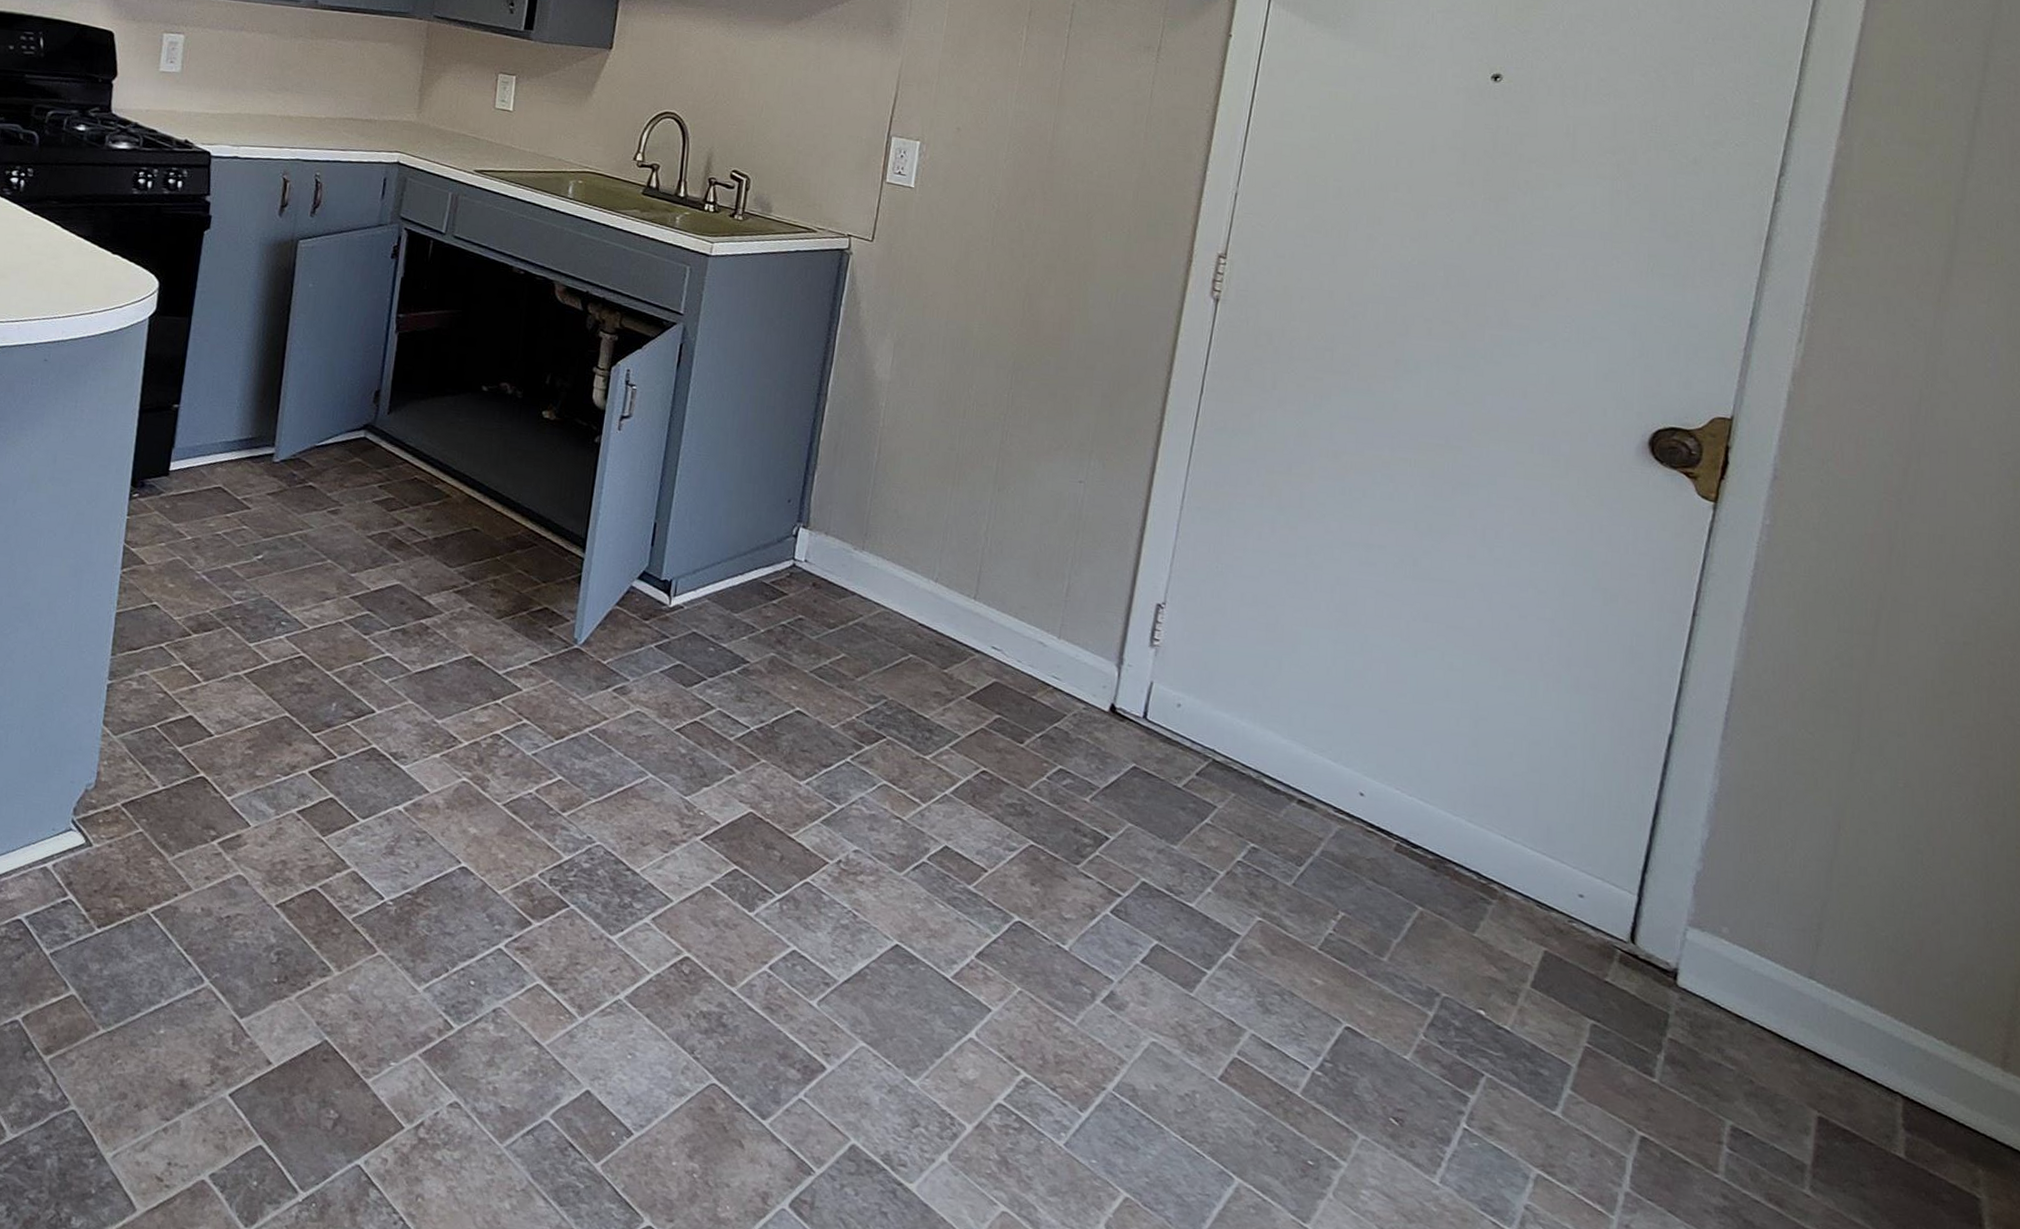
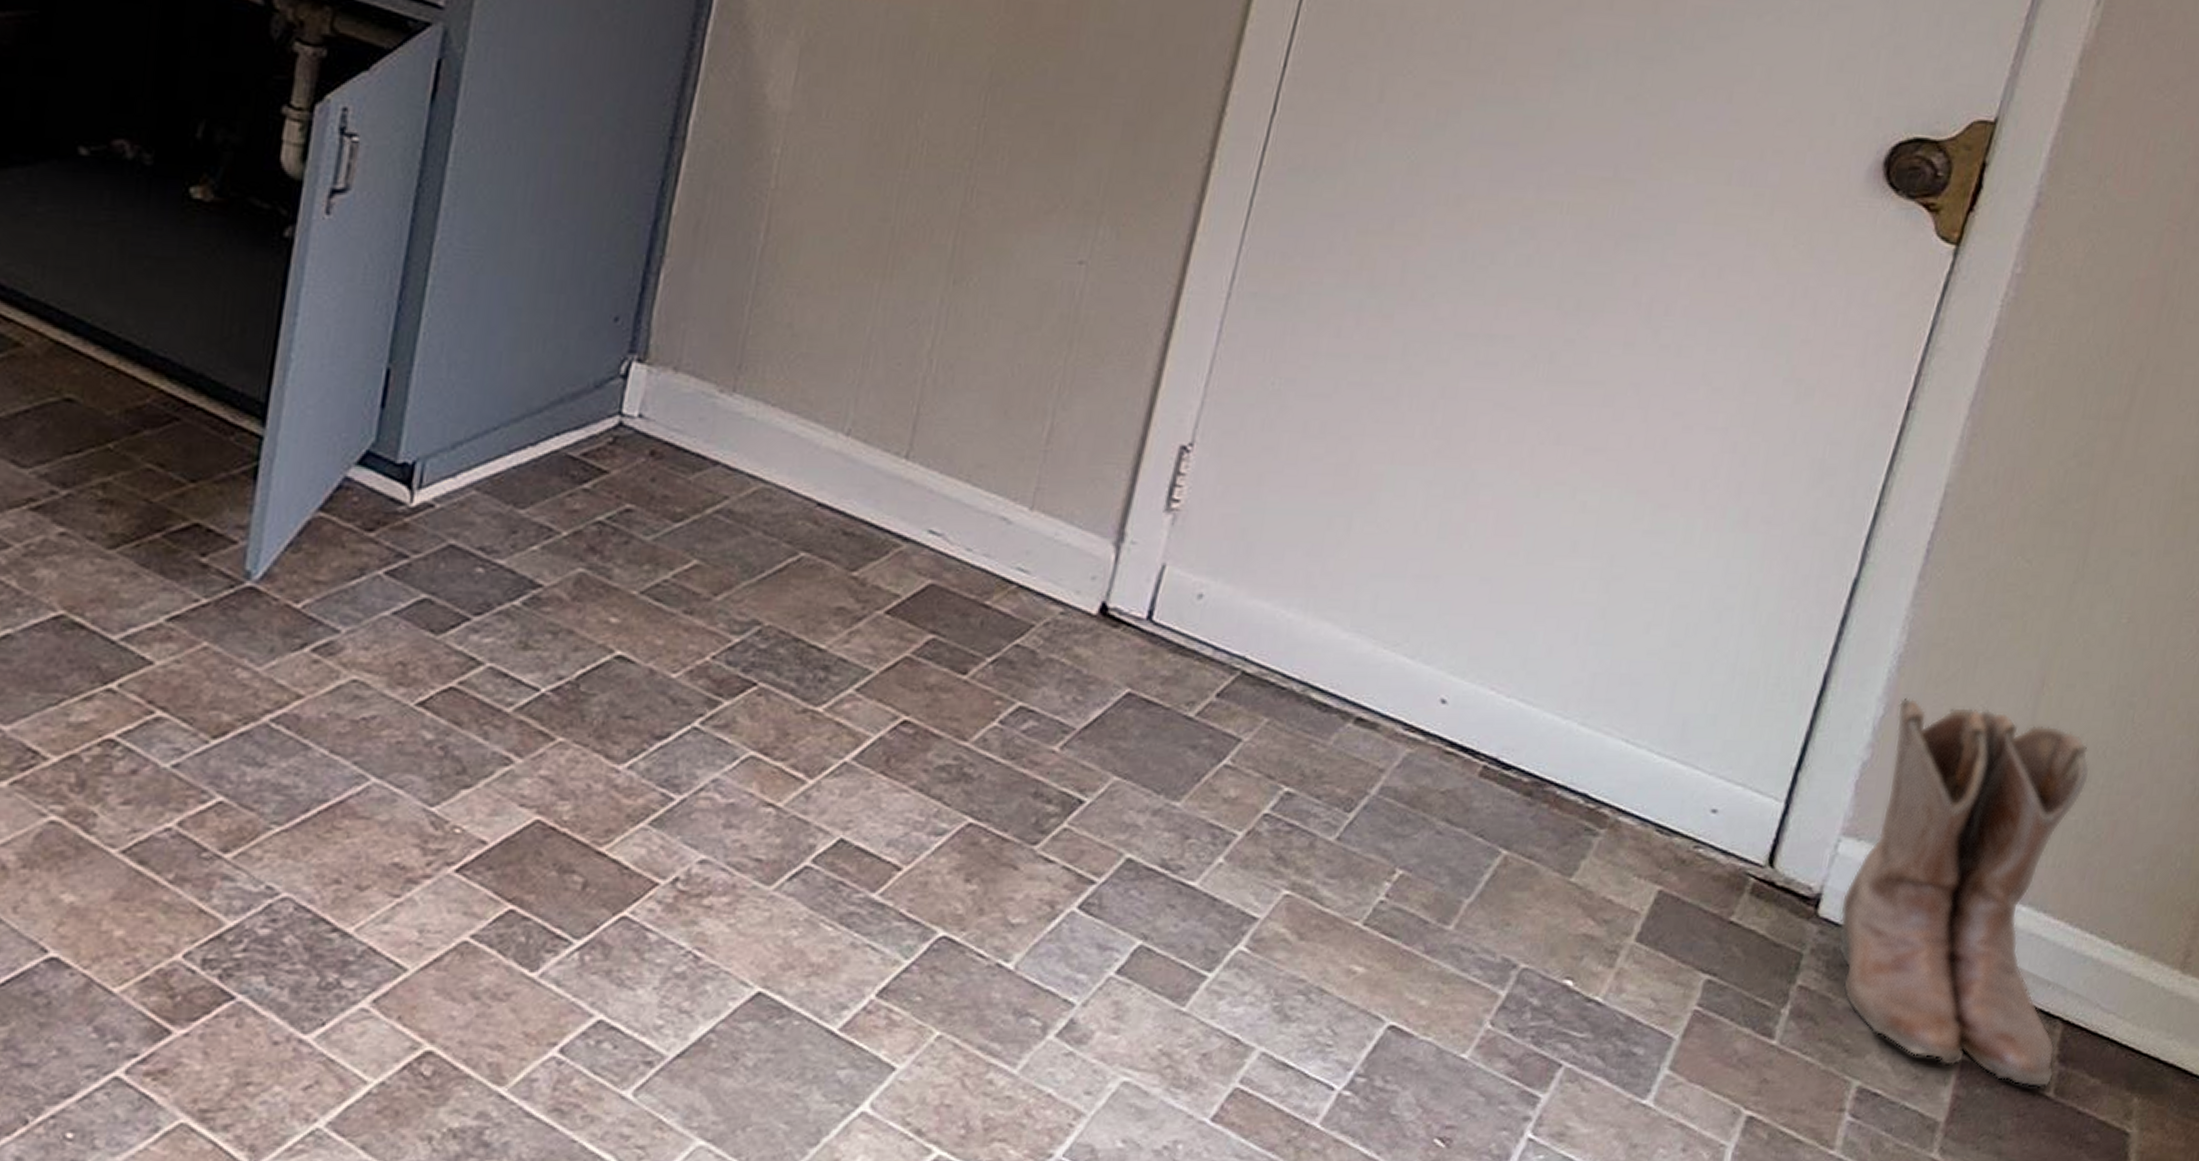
boots: none [1695,826,1902,1149] -> present [1838,697,2090,1088]

